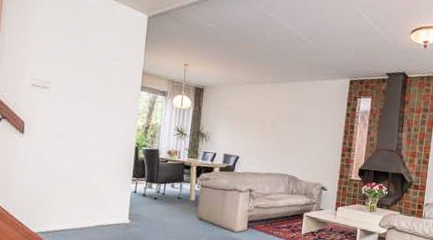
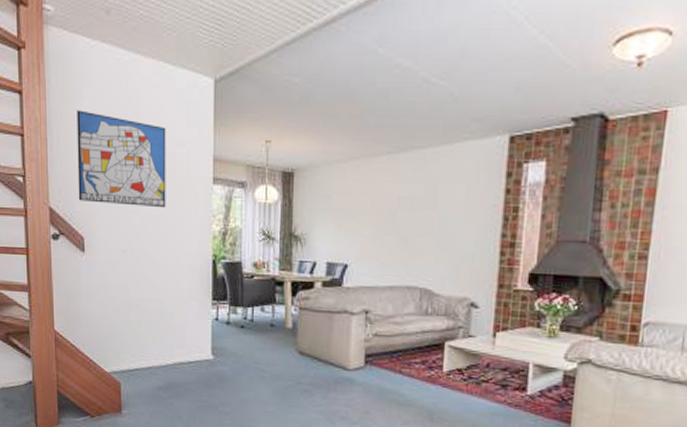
wall art: none [23,23,106,105] -> present [77,110,166,208]

